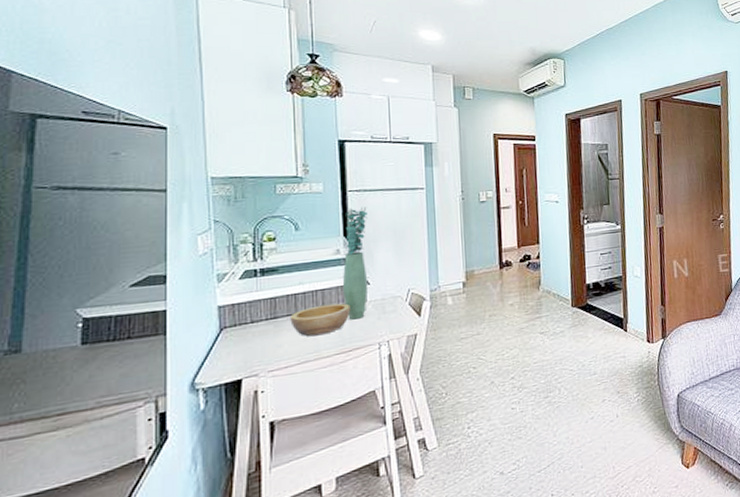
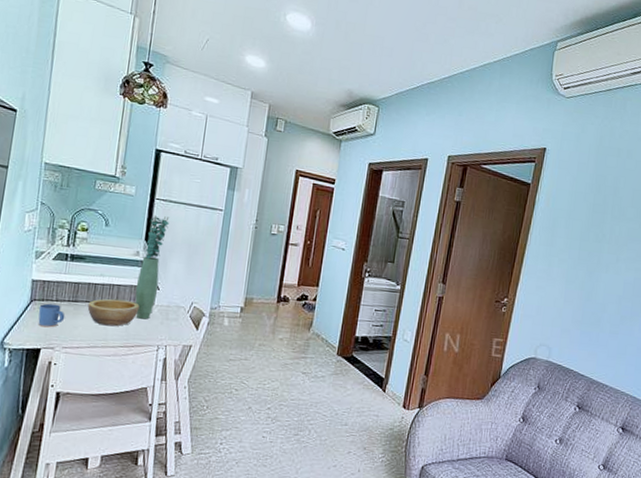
mug: none [231,326,265,355] -> present [38,303,65,328]

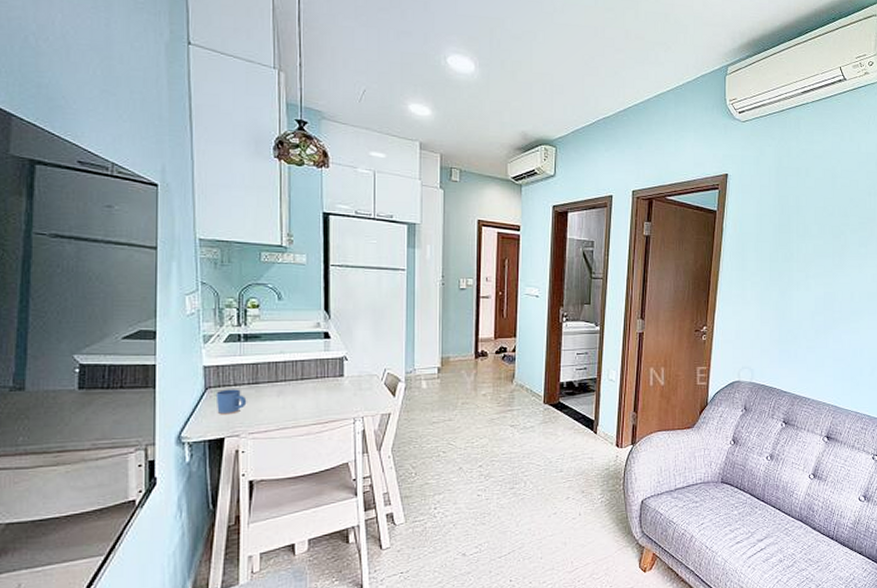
bowl: present [87,299,140,326] -> none [270,375,328,405]
vase: present [135,215,170,320] -> none [321,283,348,393]

